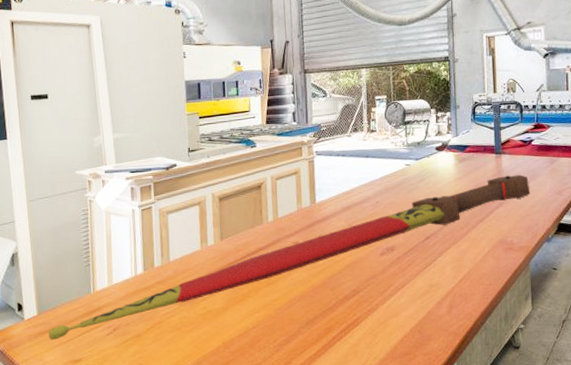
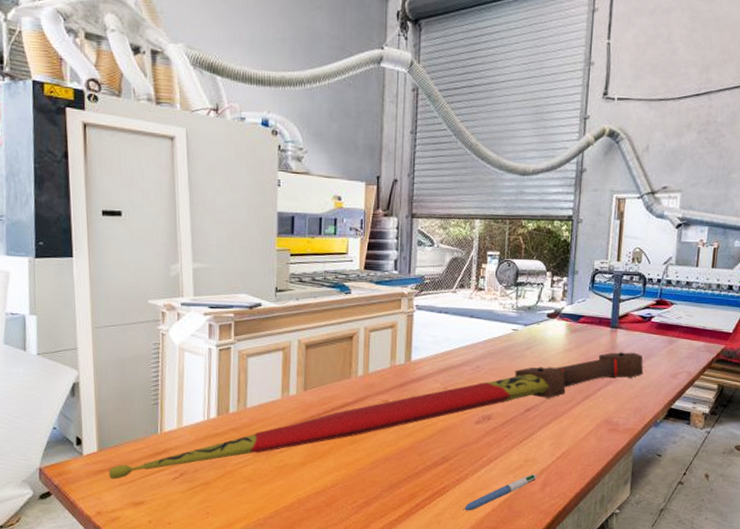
pen: none [377,298,443,340] -> present [463,474,537,511]

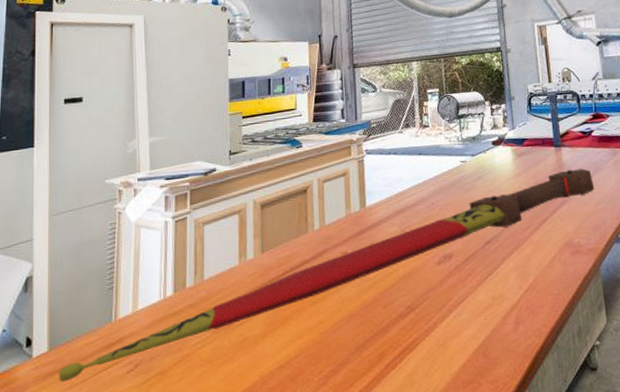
pen: present [463,474,537,511] -> none [436,312,508,366]

